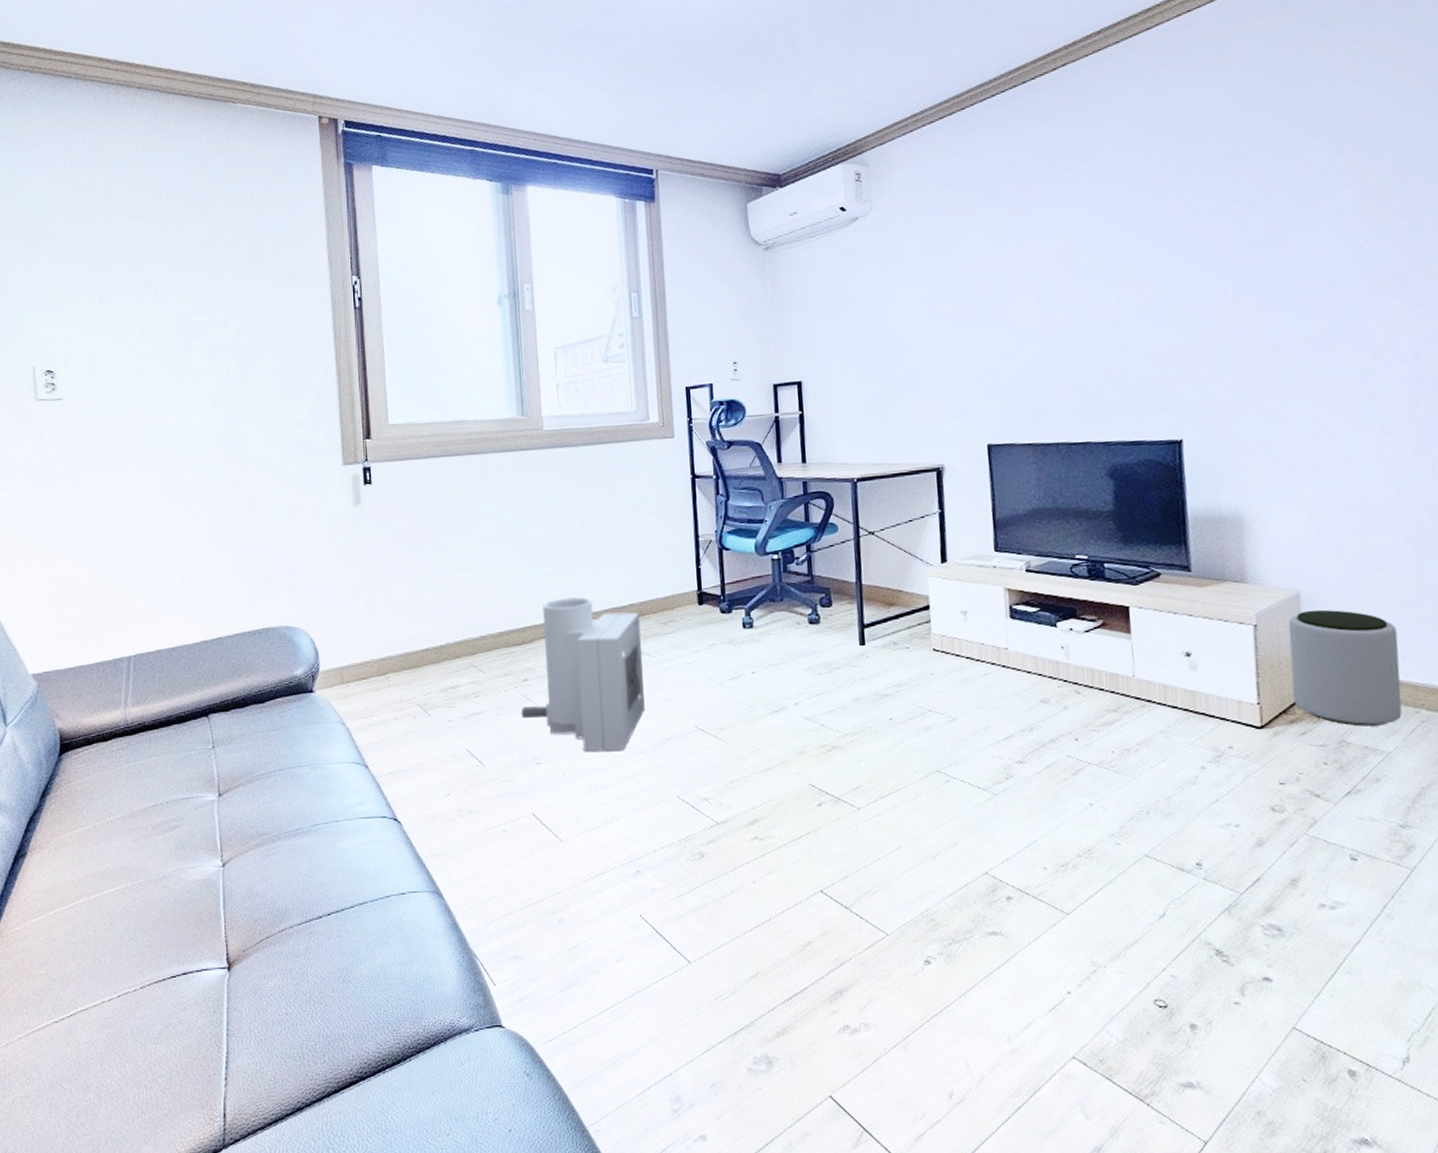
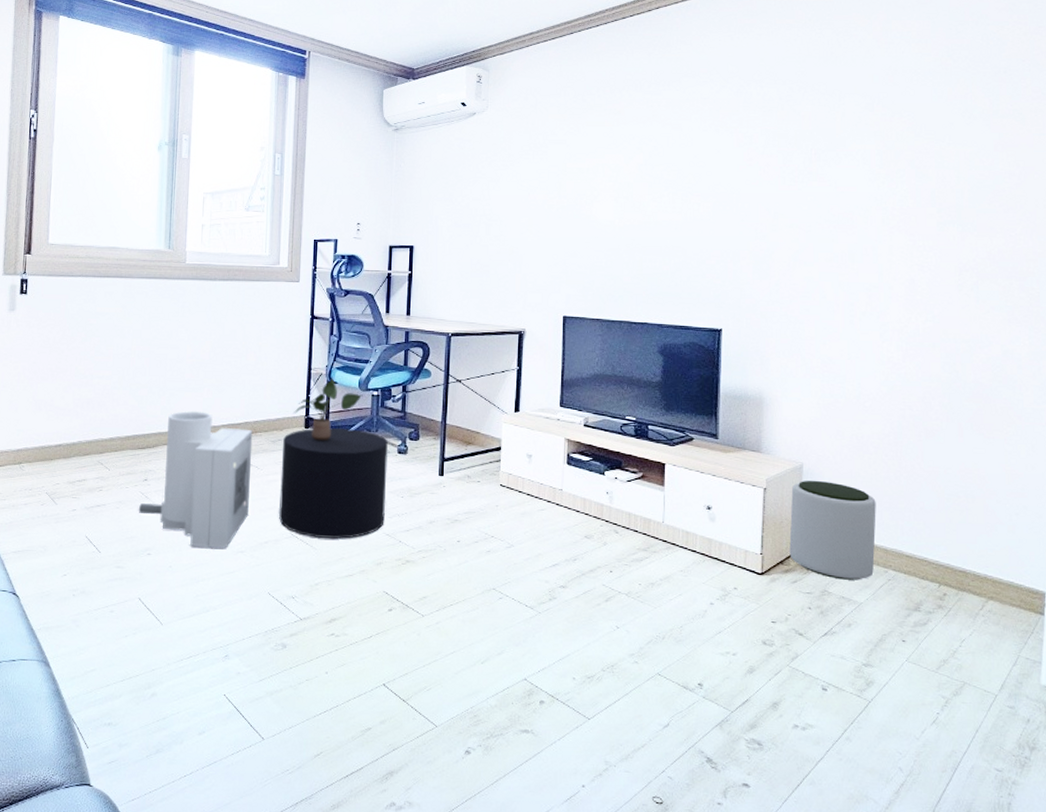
stool: none [675,600,802,730] -> present [279,428,389,539]
potted plant: none [684,543,761,618] -> present [294,377,363,441]

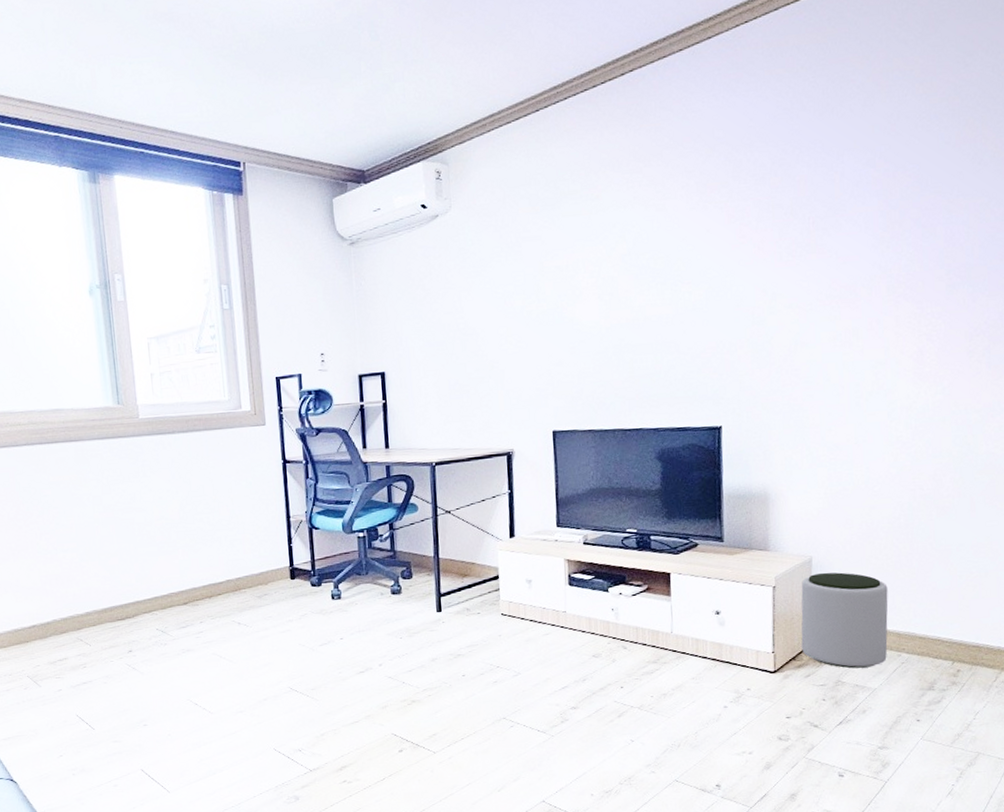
air purifier: present [139,411,253,548] -> none [127,574,243,712]
stool: present [279,428,389,539] -> none [269,574,385,690]
potted plant: present [294,377,363,441] -> none [277,522,348,591]

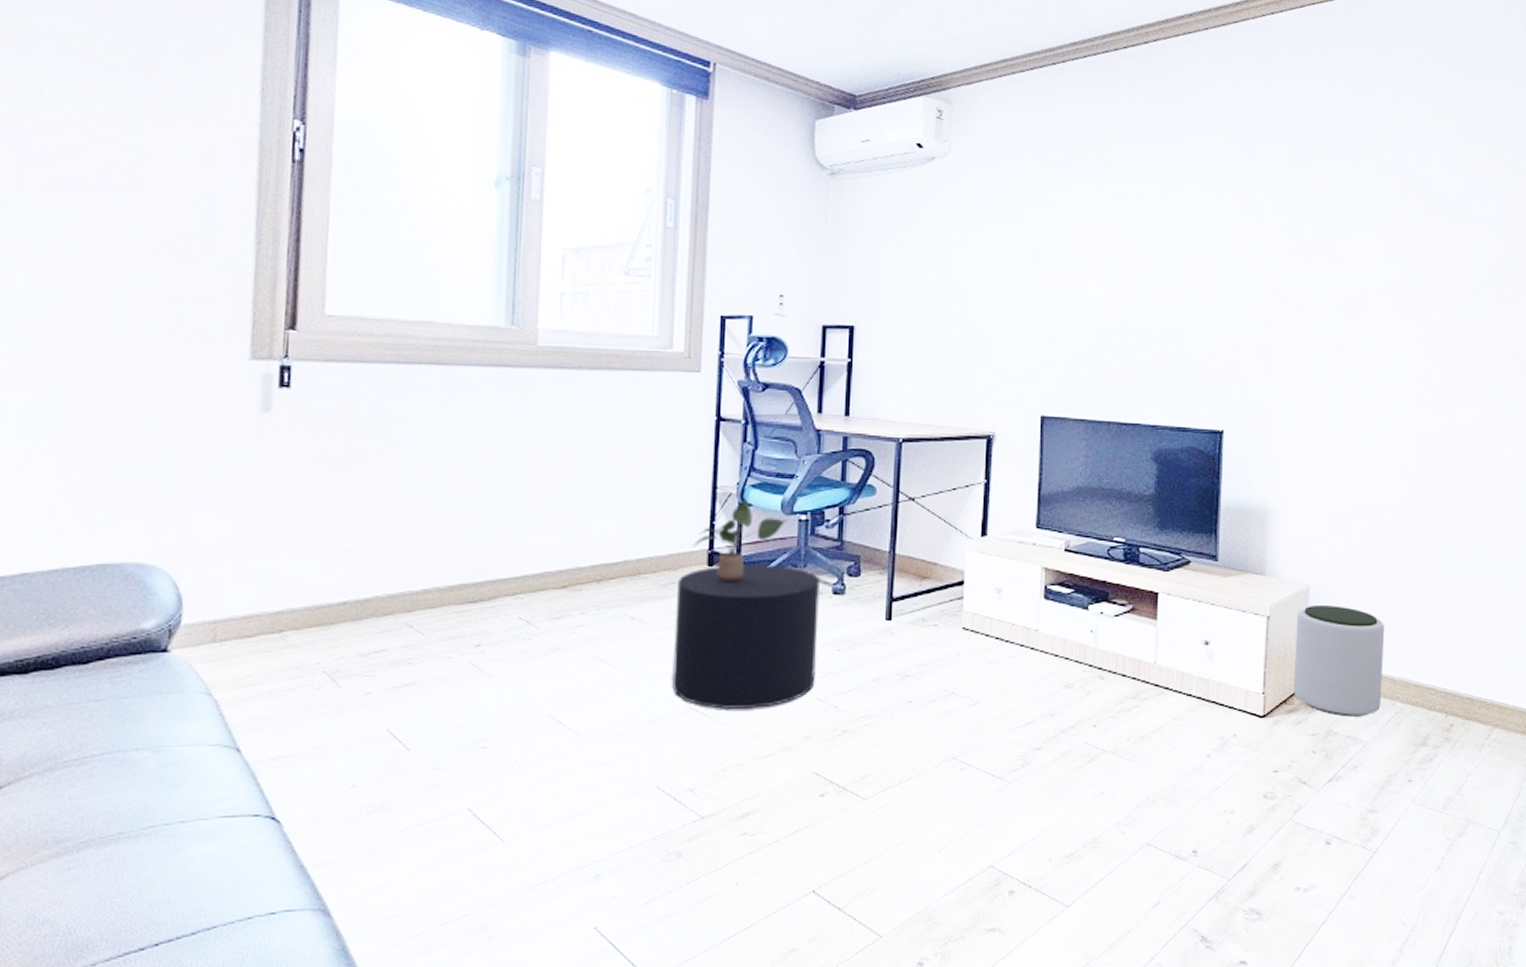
stool: none [269,574,385,690] -> present [672,565,821,710]
potted plant: none [277,522,348,591] -> present [692,497,787,582]

